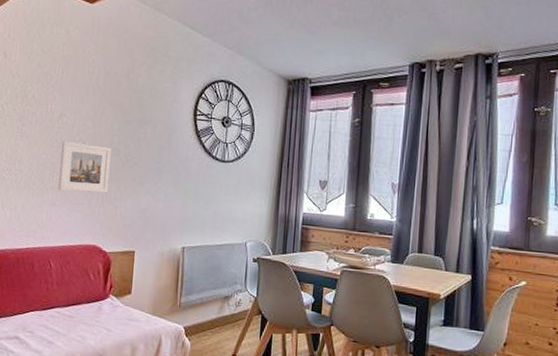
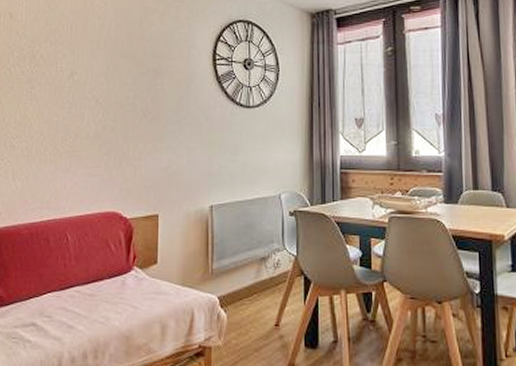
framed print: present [58,140,111,193] -> none [71,100,127,155]

